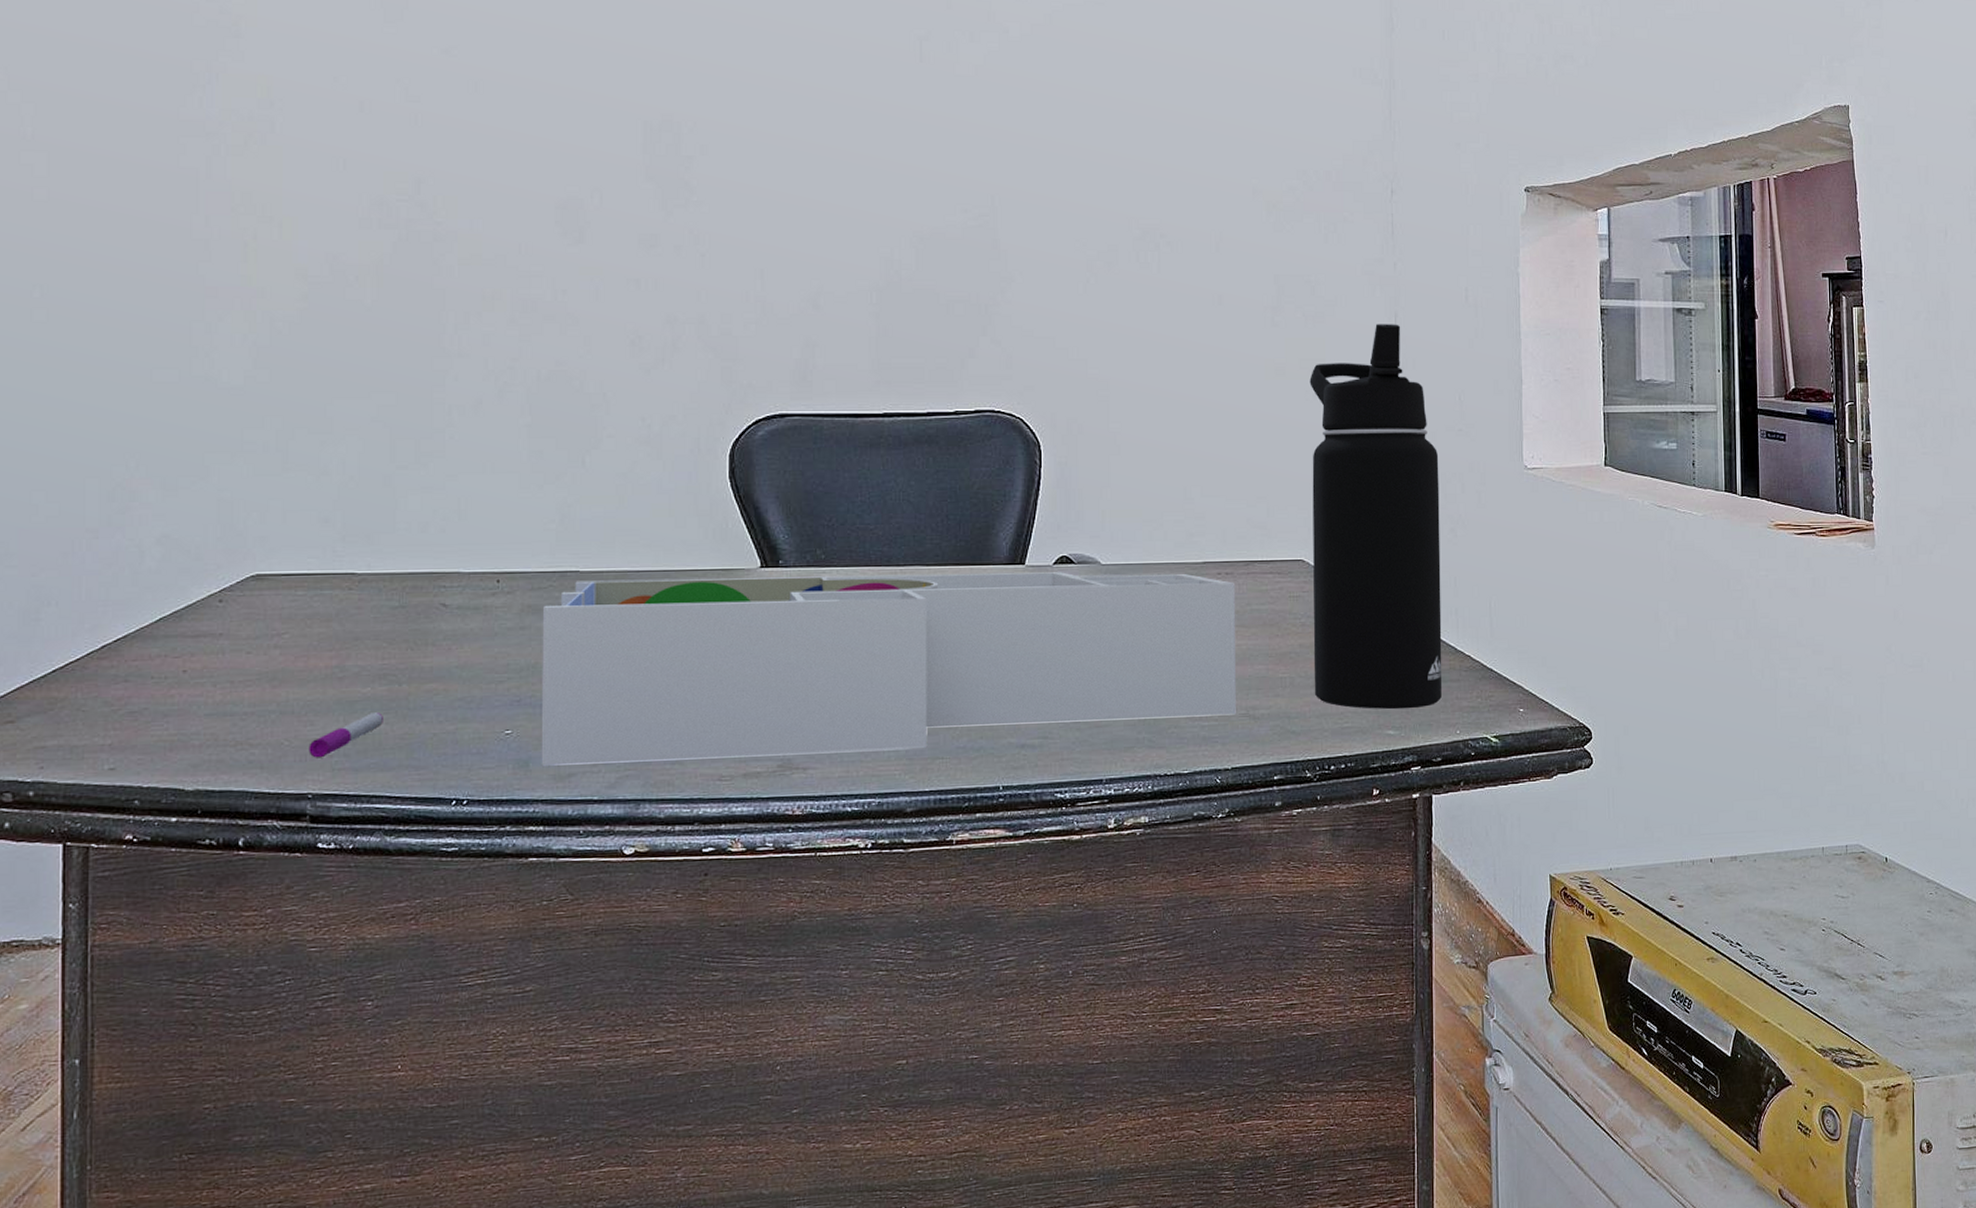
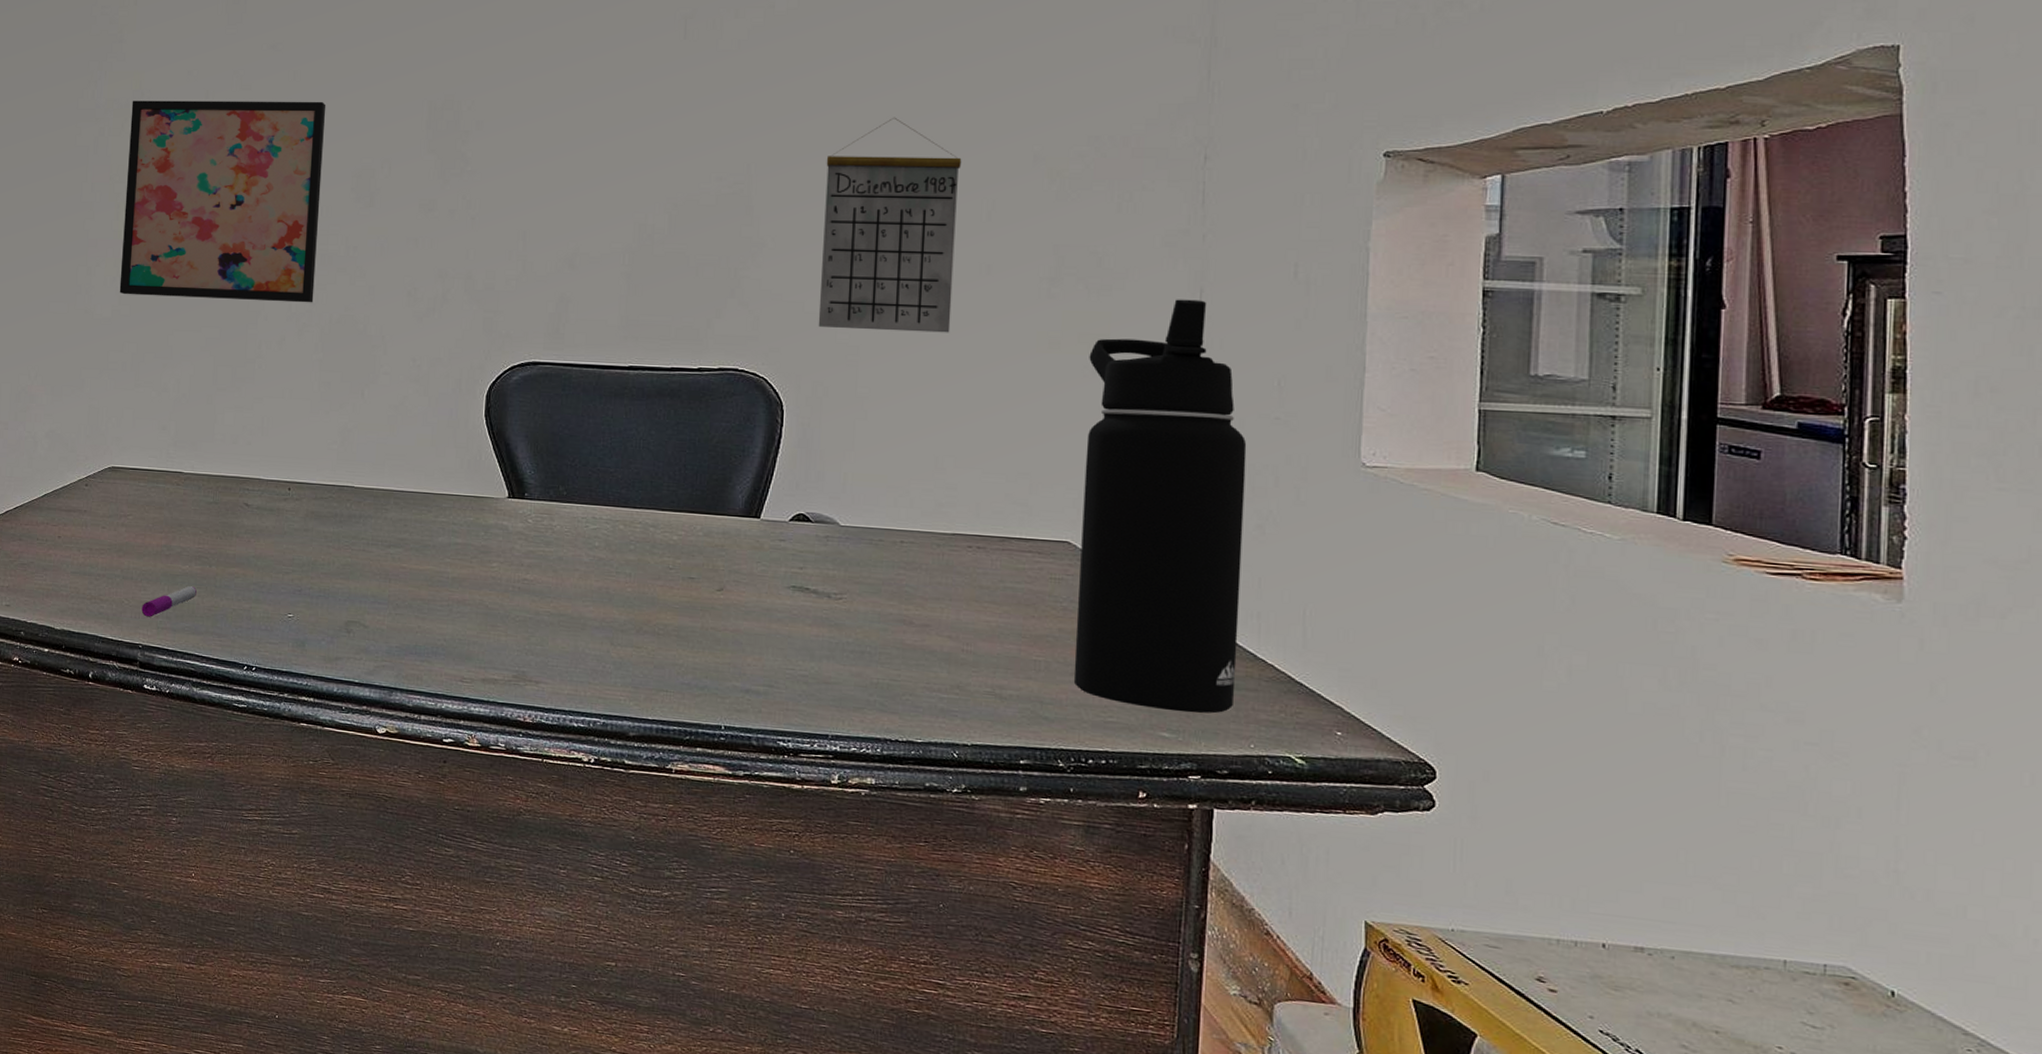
wall art: none [253,111,518,358] -> present [119,100,326,303]
desk organizer: present [541,572,1236,766] -> none [314,495,988,690]
calendar: none [1067,148,1191,364] -> present [818,117,962,333]

